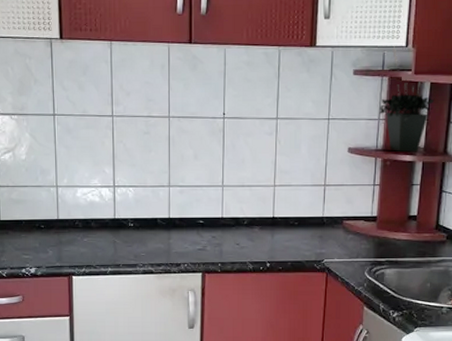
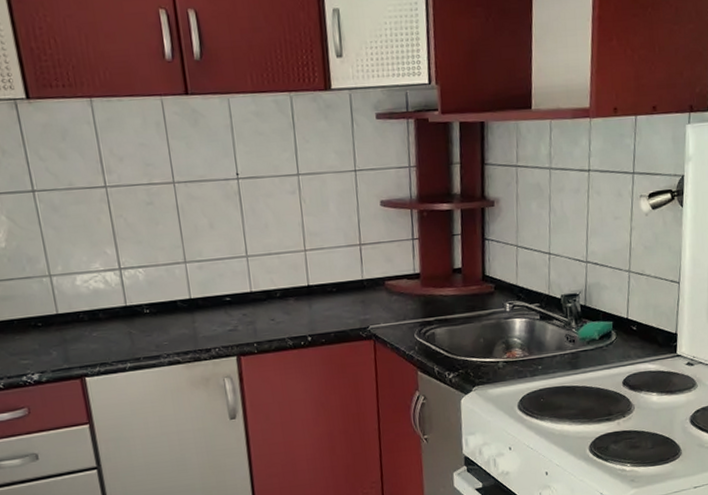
potted plant: present [379,46,435,152] -> none [408,84,466,201]

